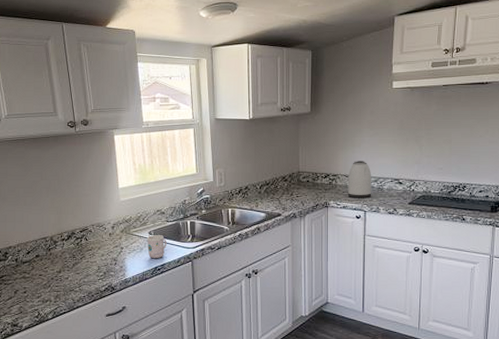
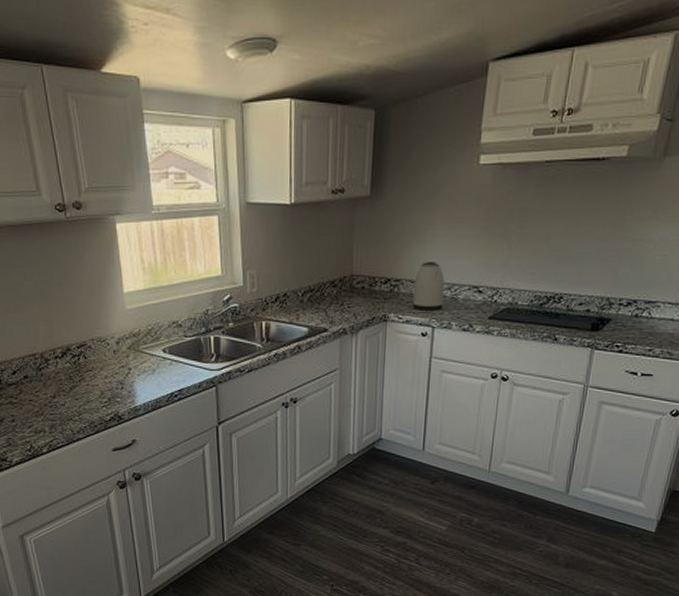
mug: present [147,234,167,259] -> none [161,352,185,383]

